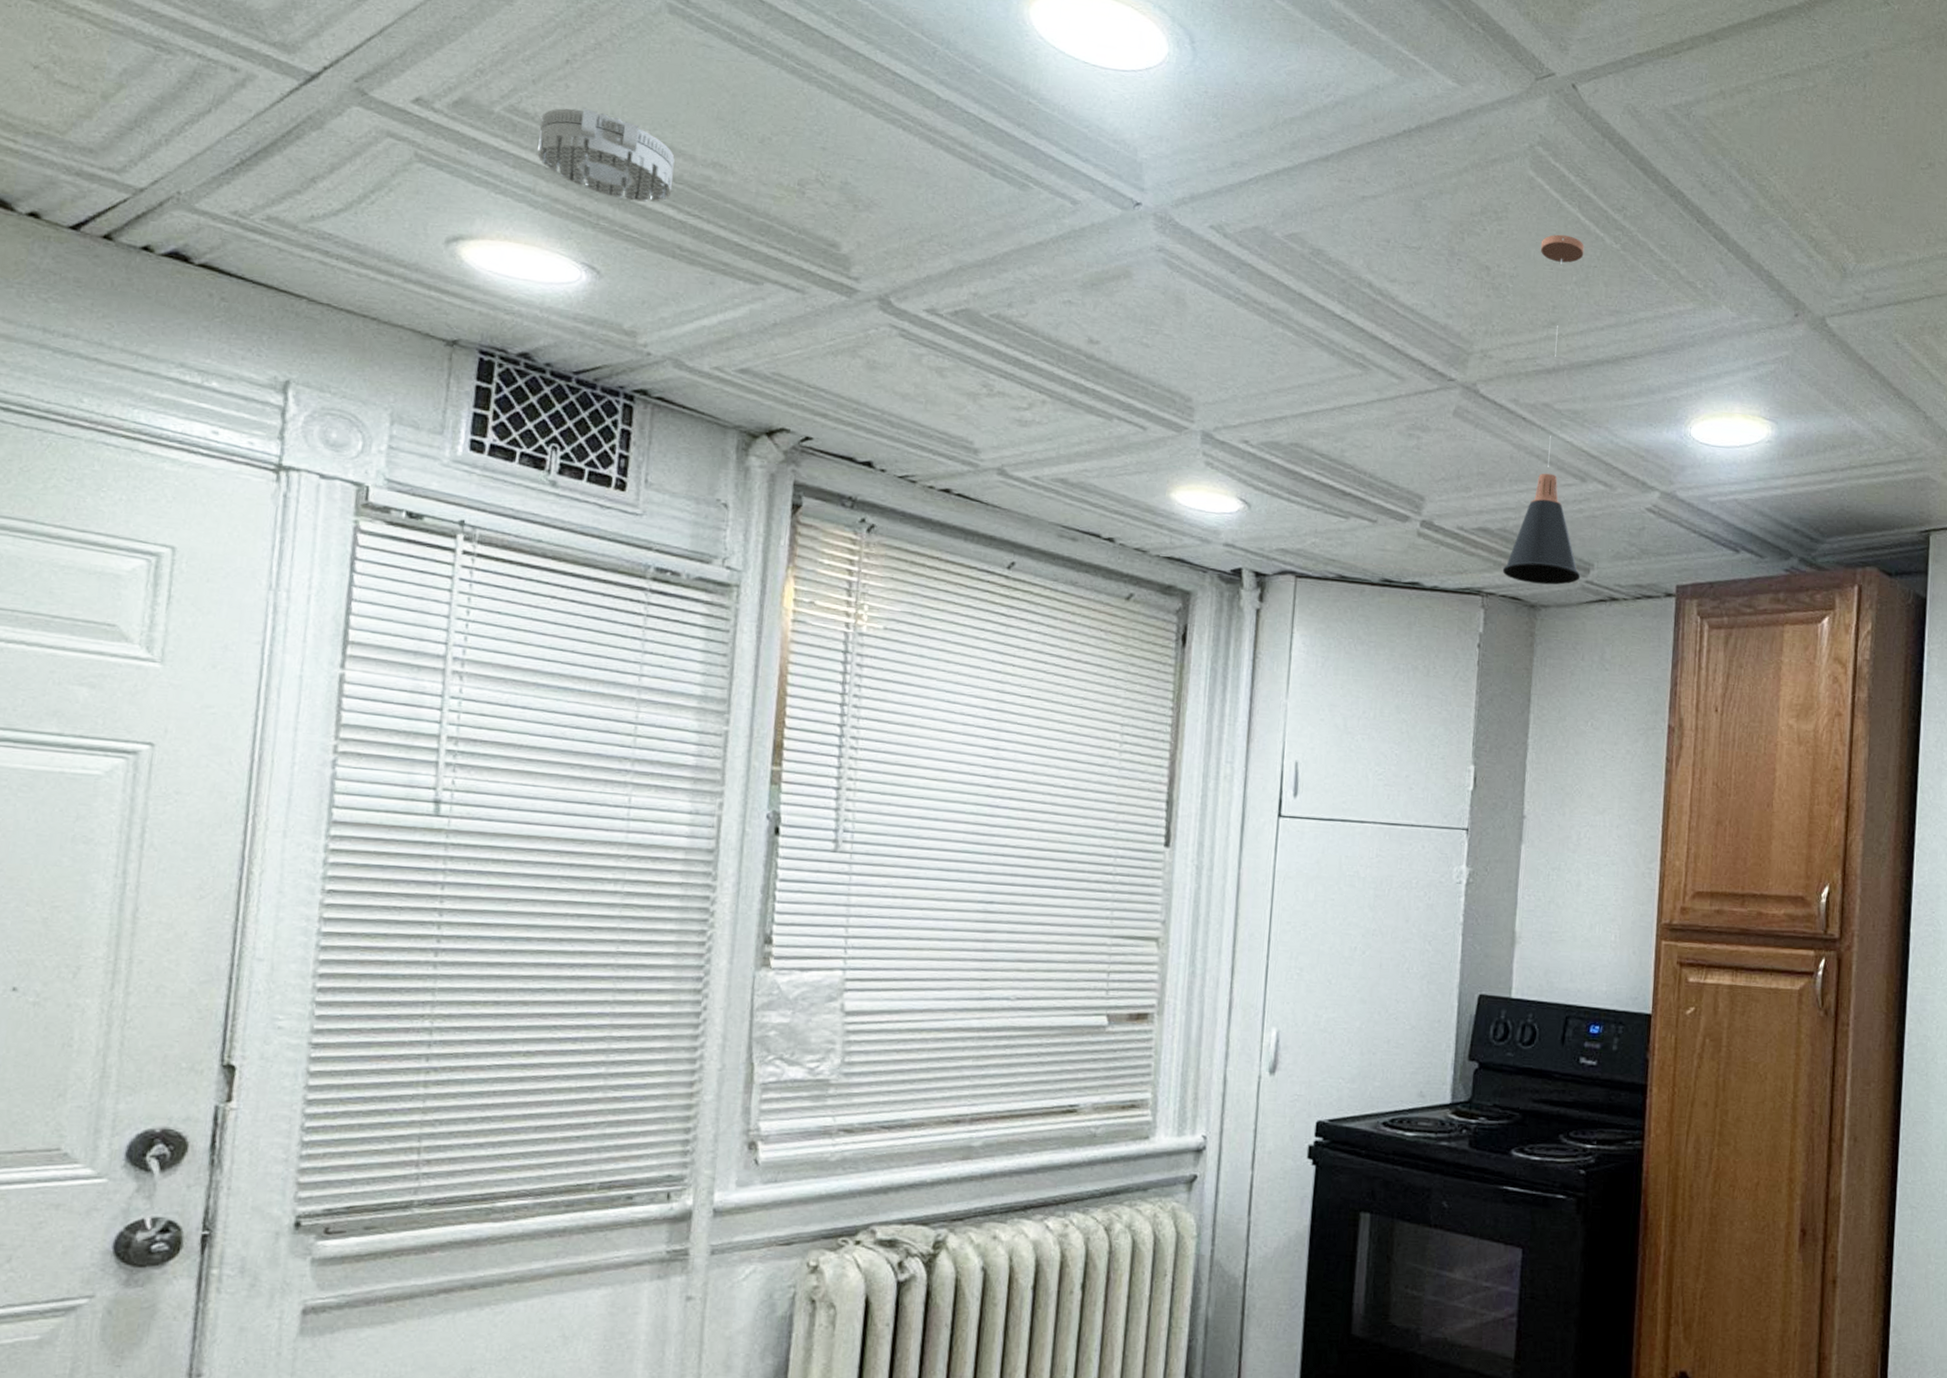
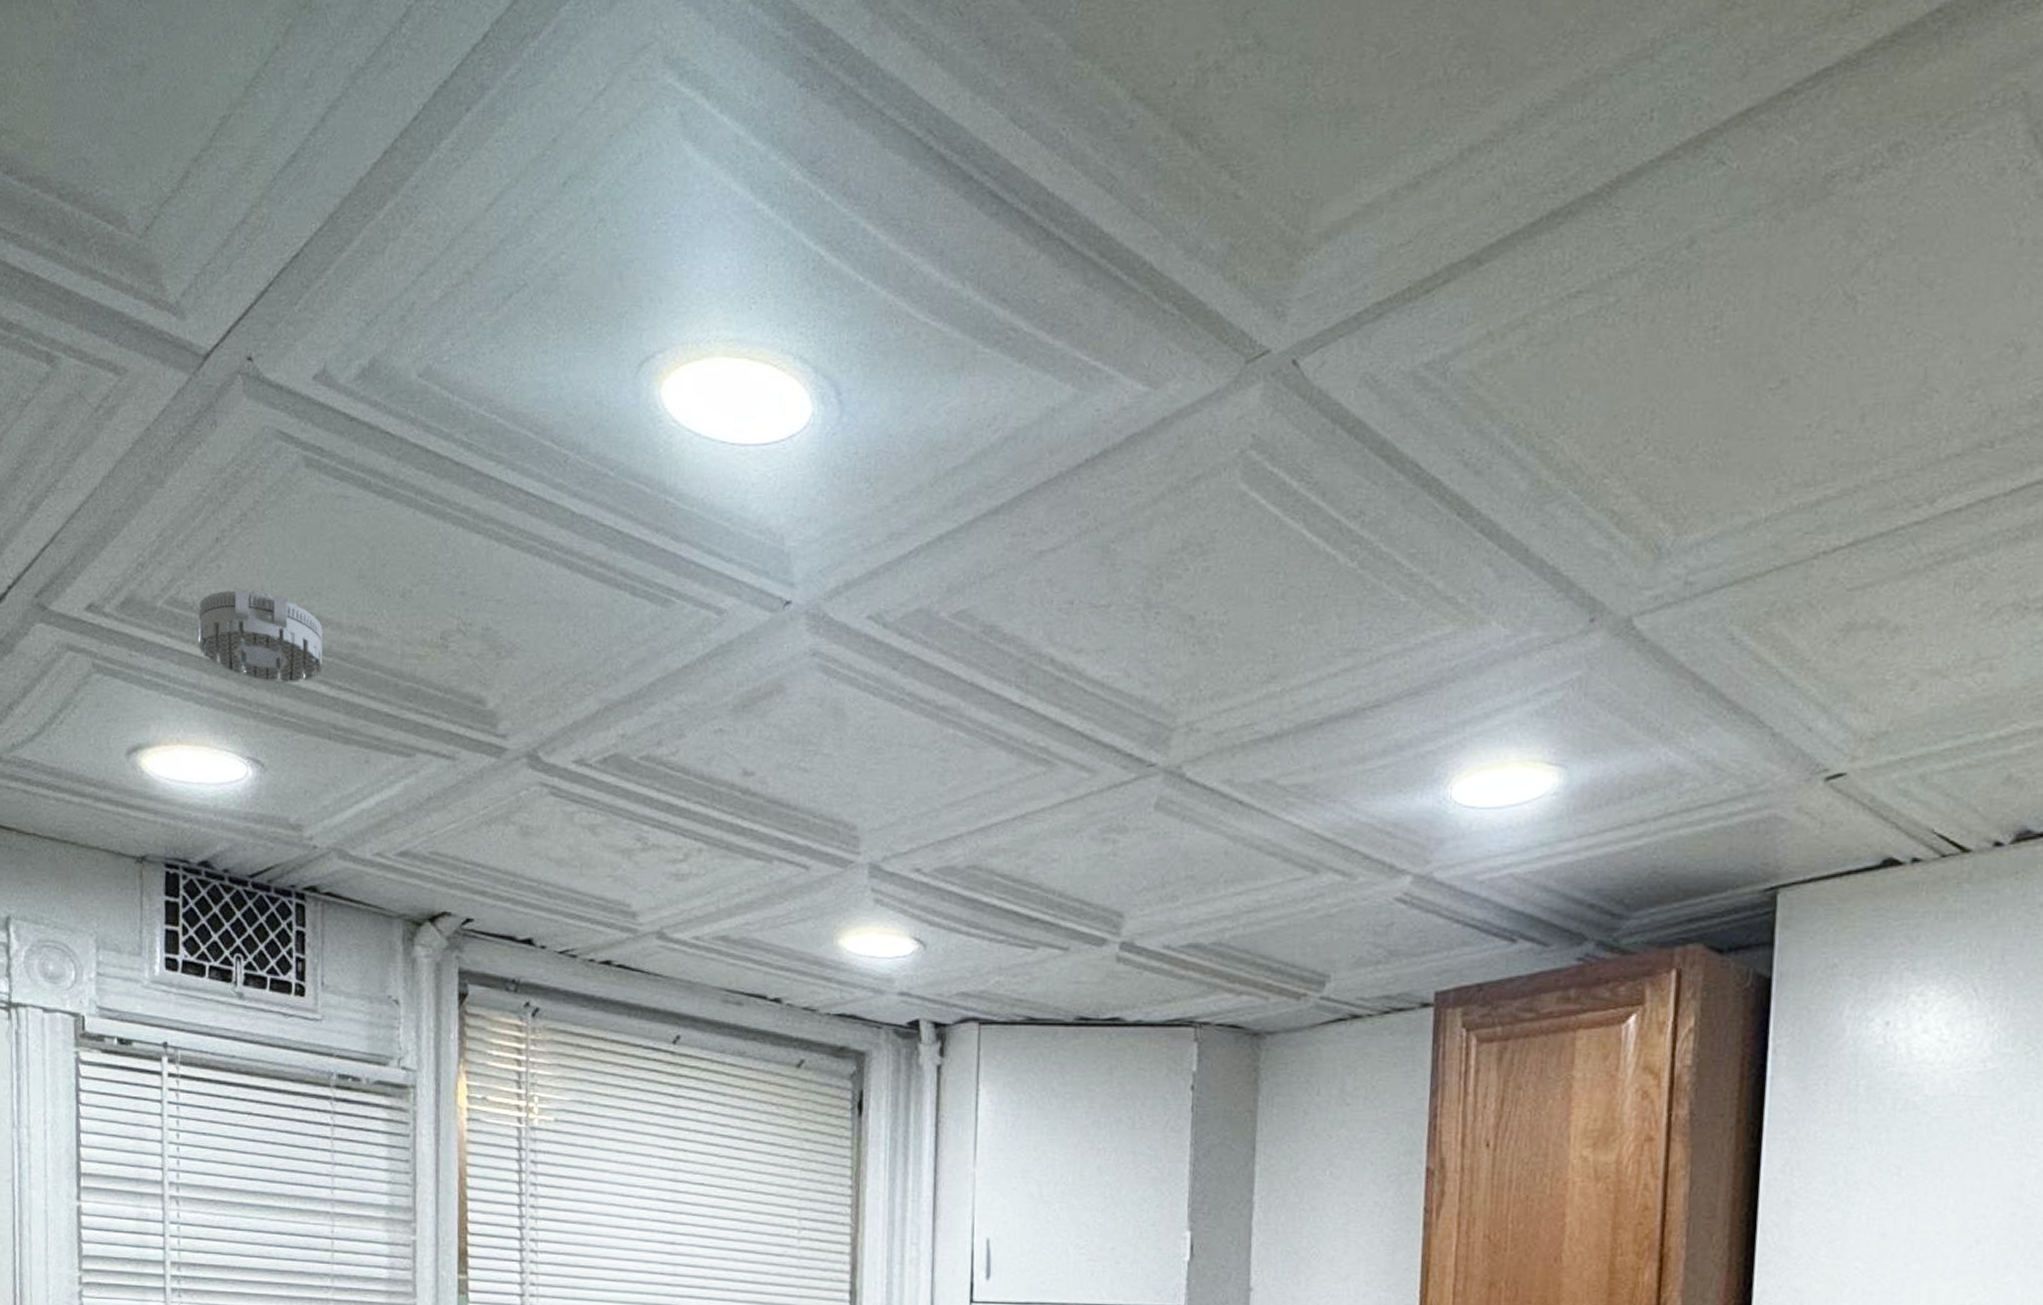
pendant lamp: present [1502,234,1585,585] -> none [1218,560,1314,1006]

